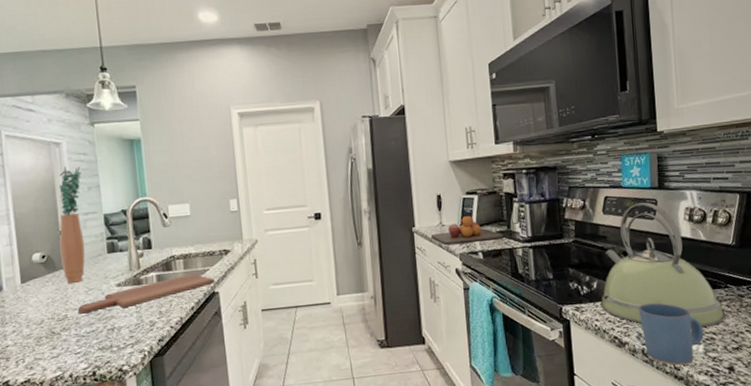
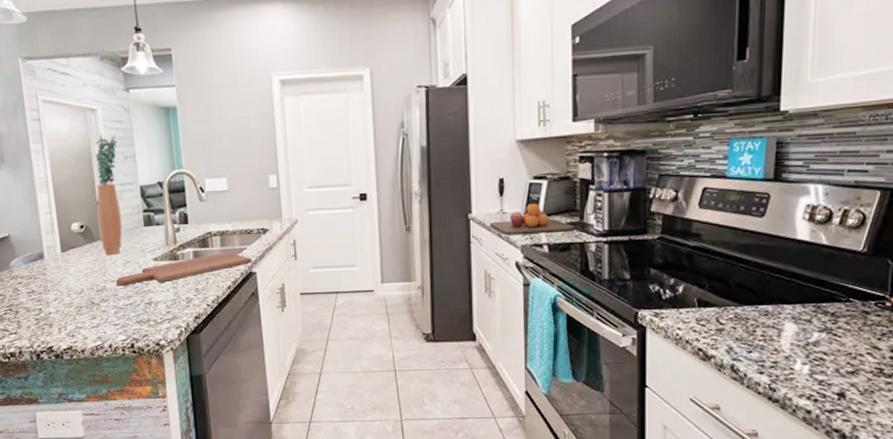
kettle: present [600,202,726,327] -> none [685,196,843,345]
mug: present [638,303,704,366] -> none [731,314,812,386]

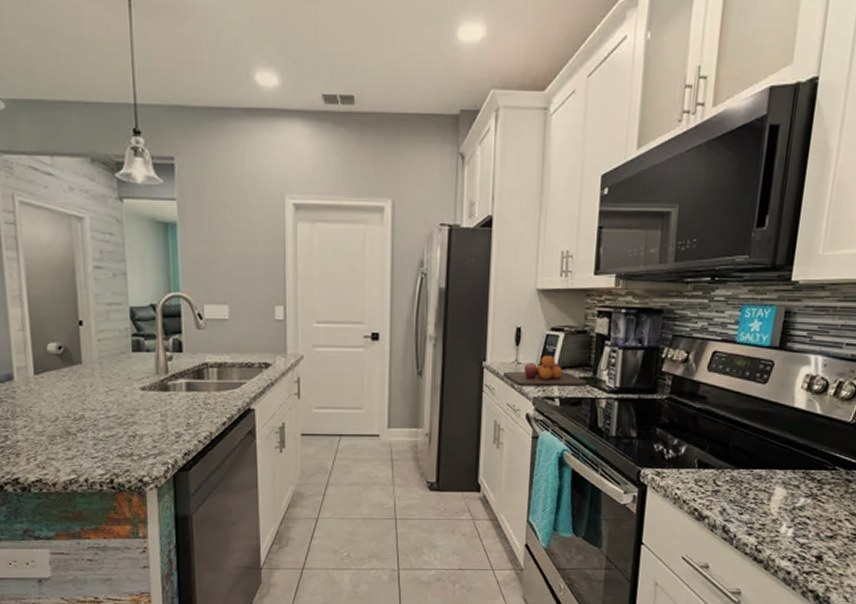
vase: present [95,134,123,256] -> none [78,246,108,382]
cutting board: present [115,251,252,286] -> none [96,385,251,416]

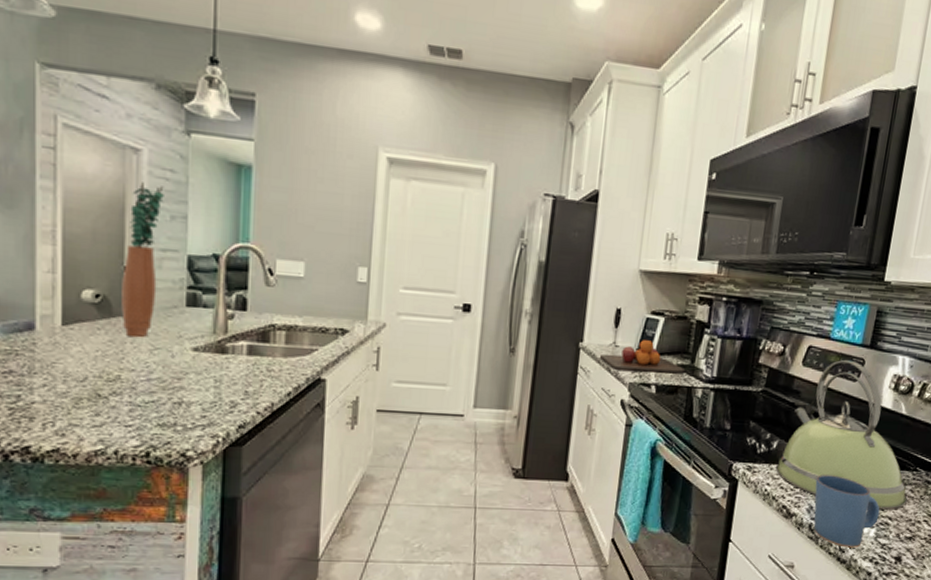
vase: none [78,246,108,382] -> present [121,182,164,338]
kettle: none [685,362,827,510] -> present [776,359,908,510]
mug: none [727,477,797,548] -> present [813,475,880,548]

